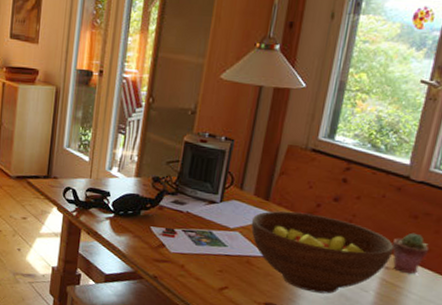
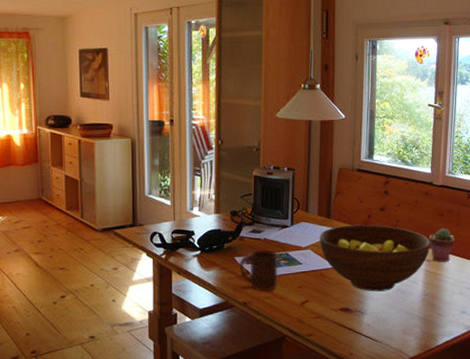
cup: none [154,223,201,269] -> present [239,250,279,291]

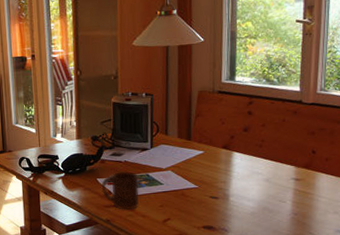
fruit bowl: present [319,224,431,292] -> none [179,145,300,211]
potted succulent: present [428,228,455,263] -> none [298,146,329,182]

